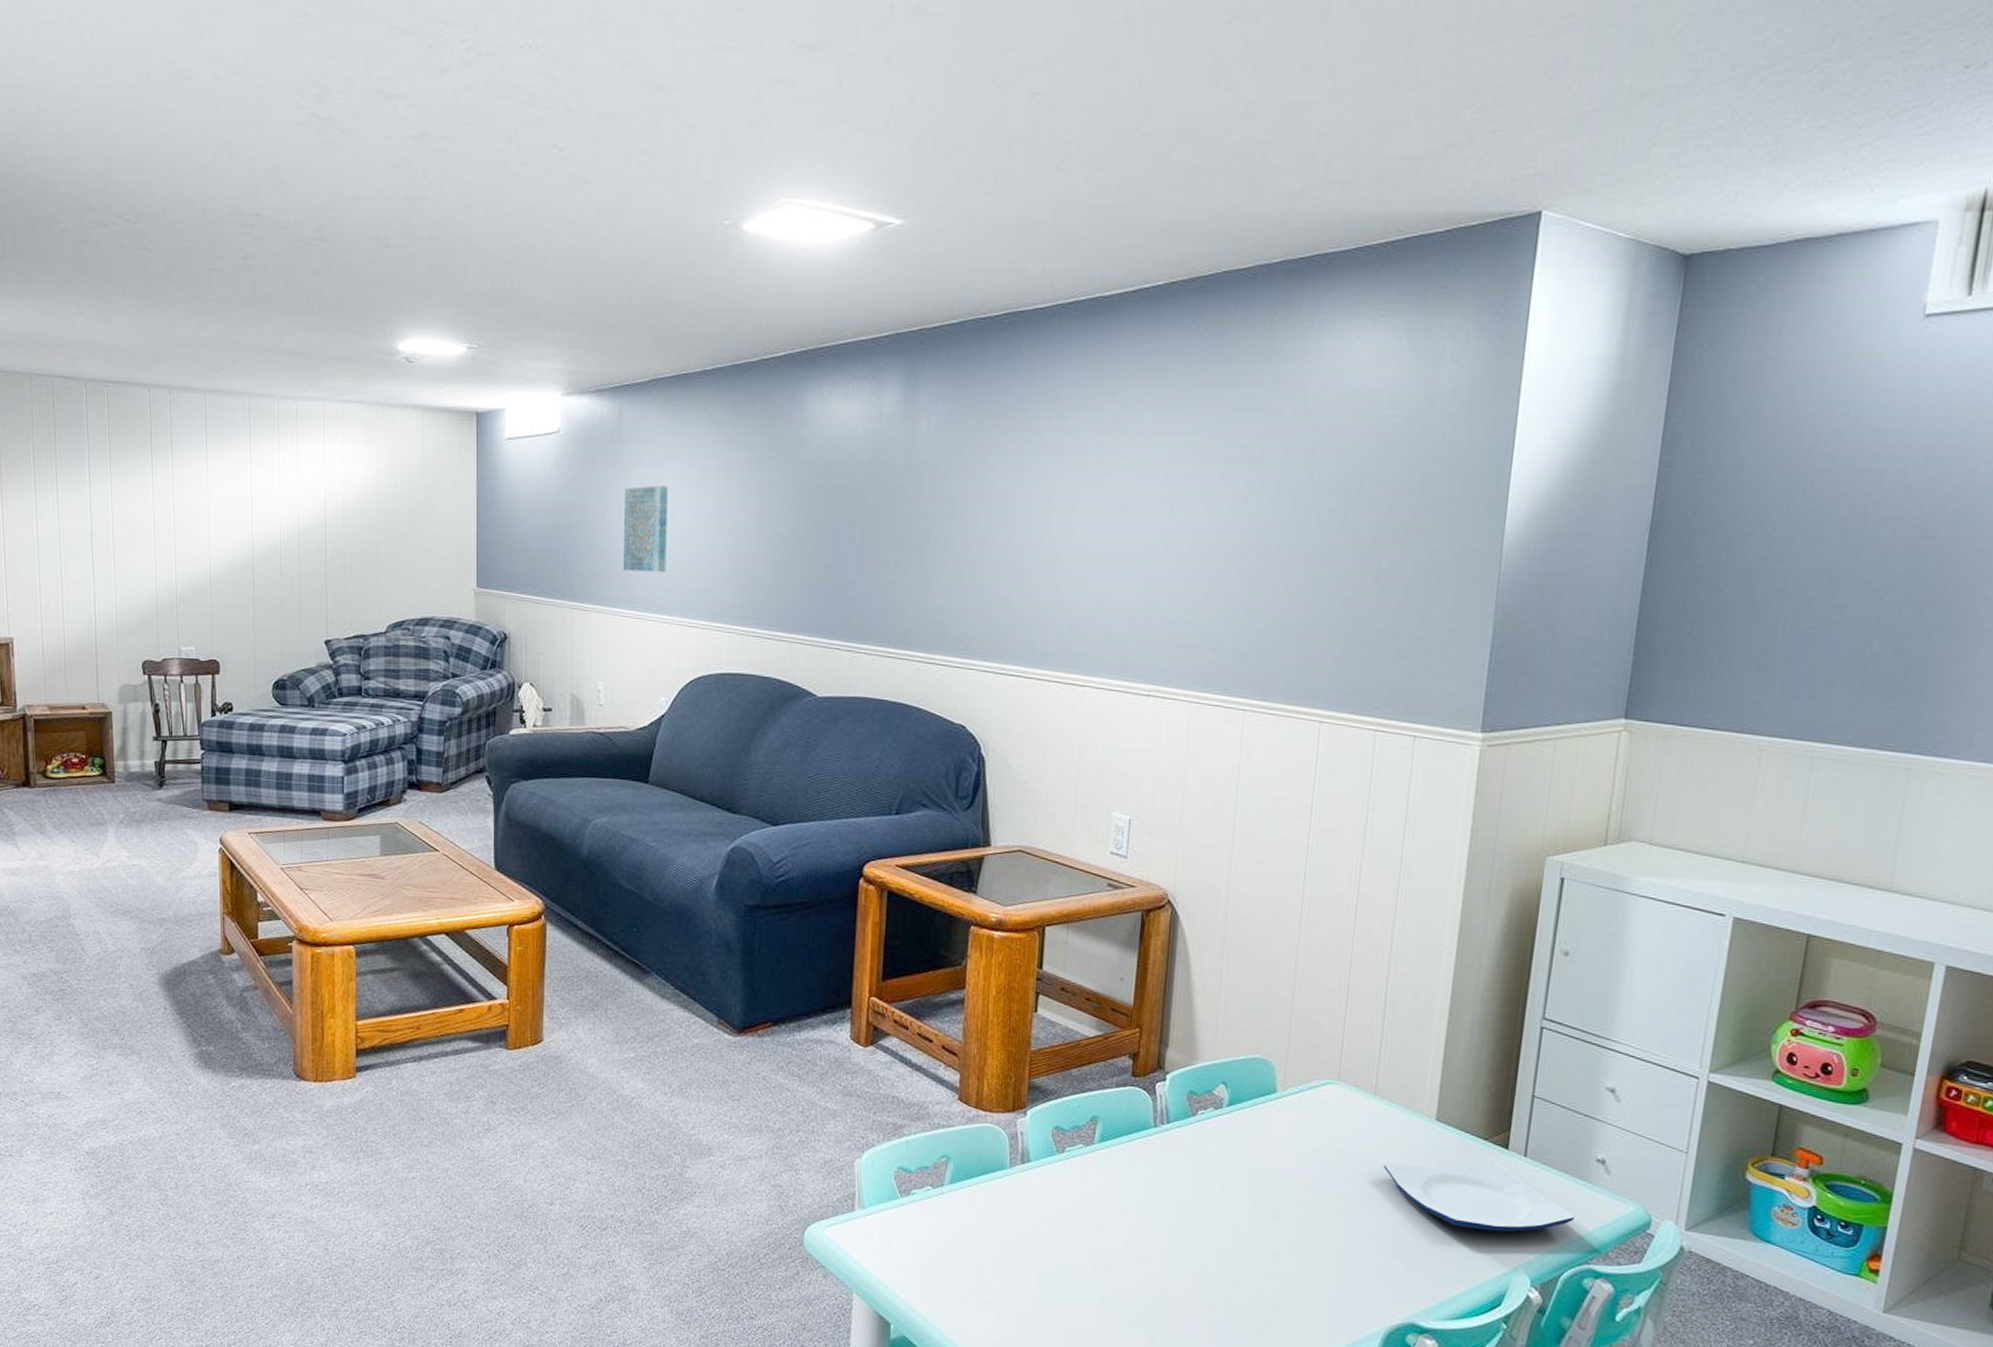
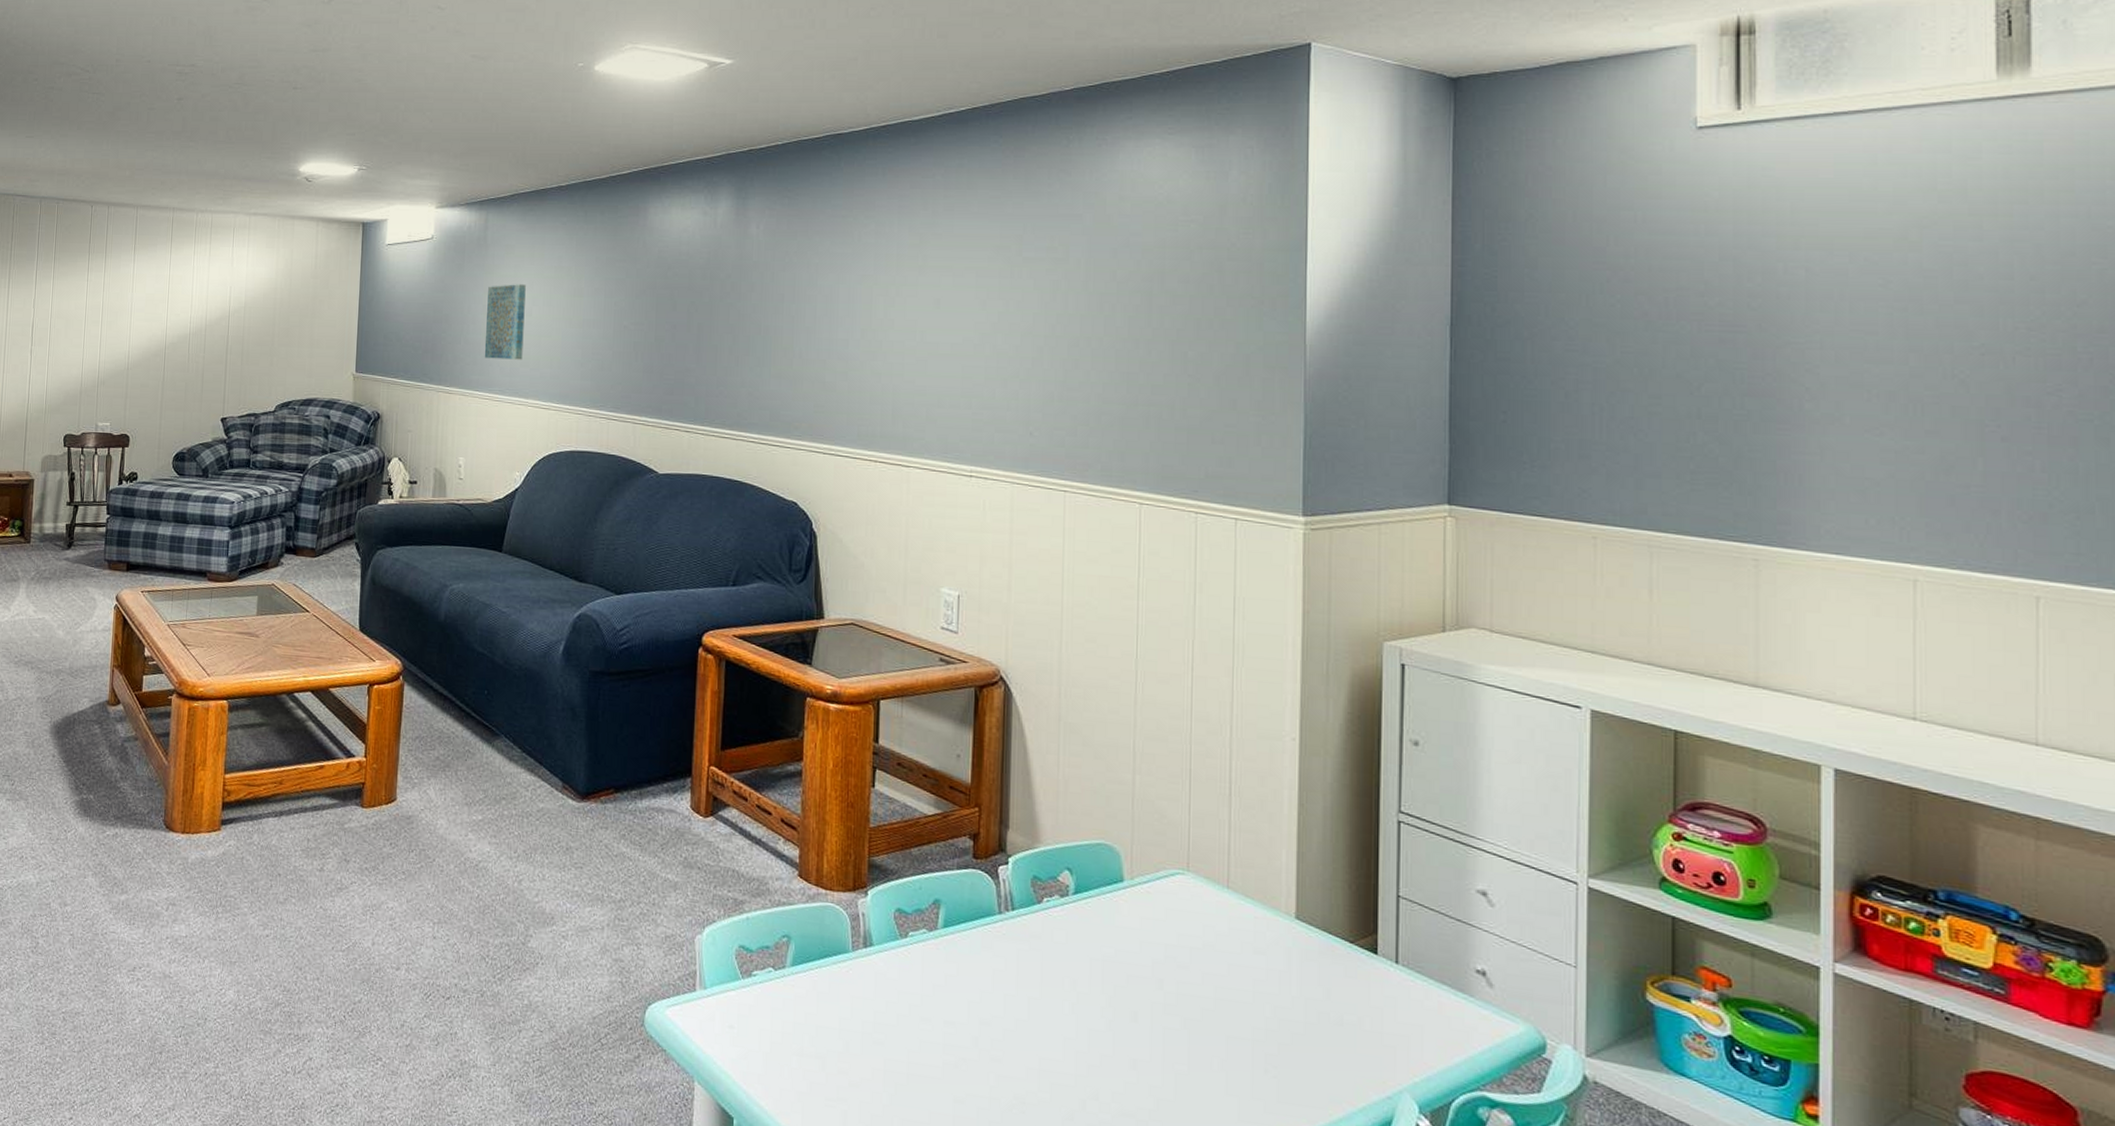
plate: present [1383,1161,1575,1232] -> none [1243,964,1459,1049]

